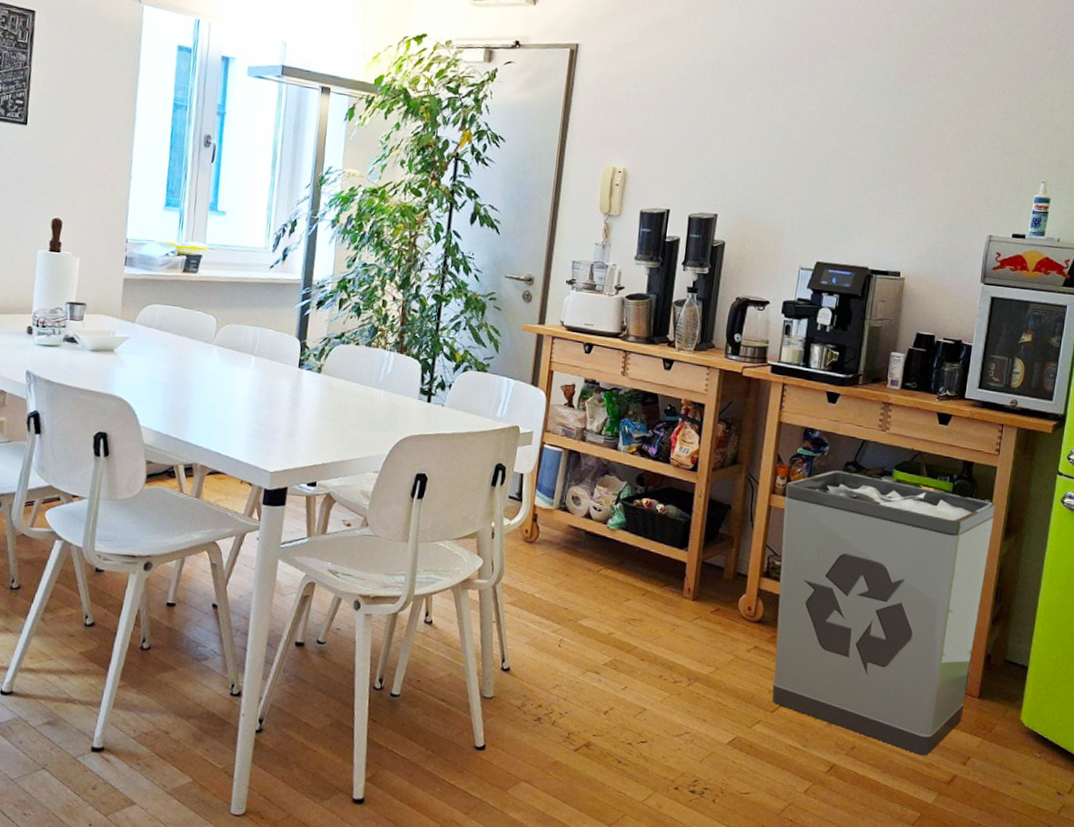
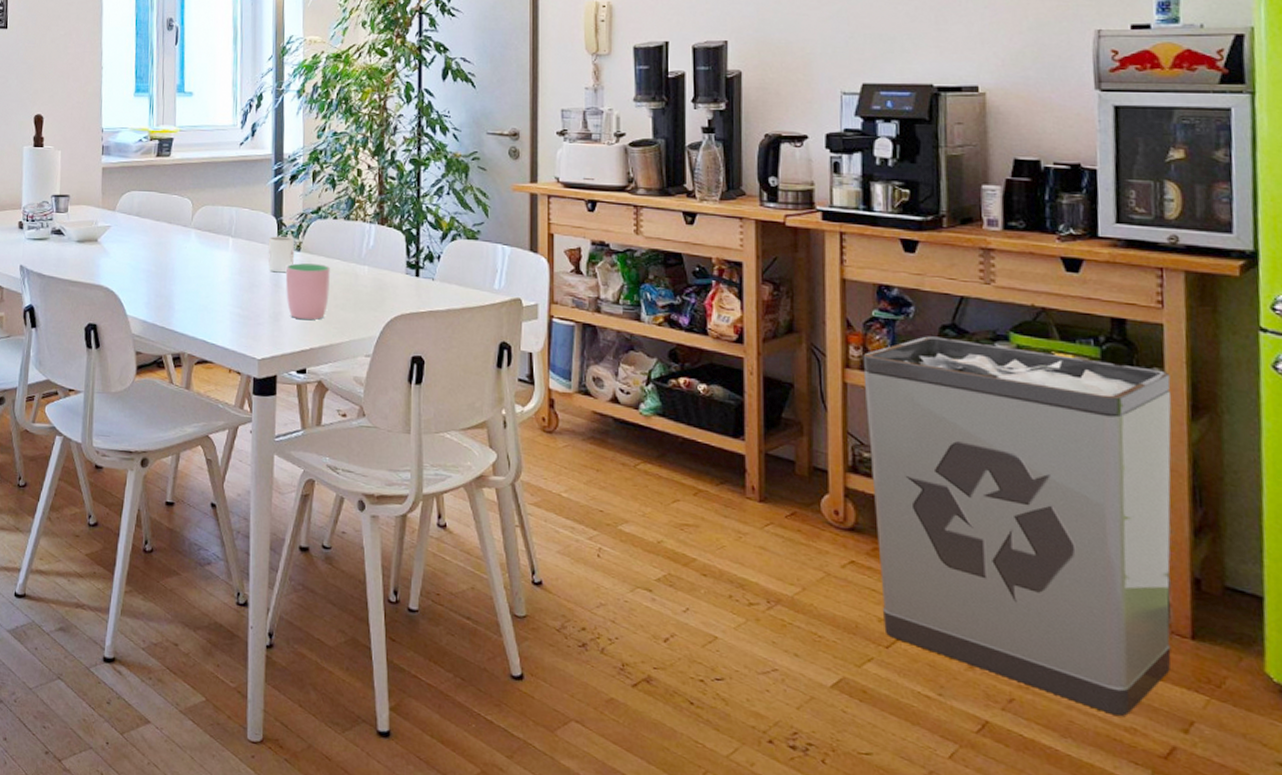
mug: none [288,357,316,393] -> present [267,236,295,273]
cup: none [303,384,348,437] -> present [285,263,330,320]

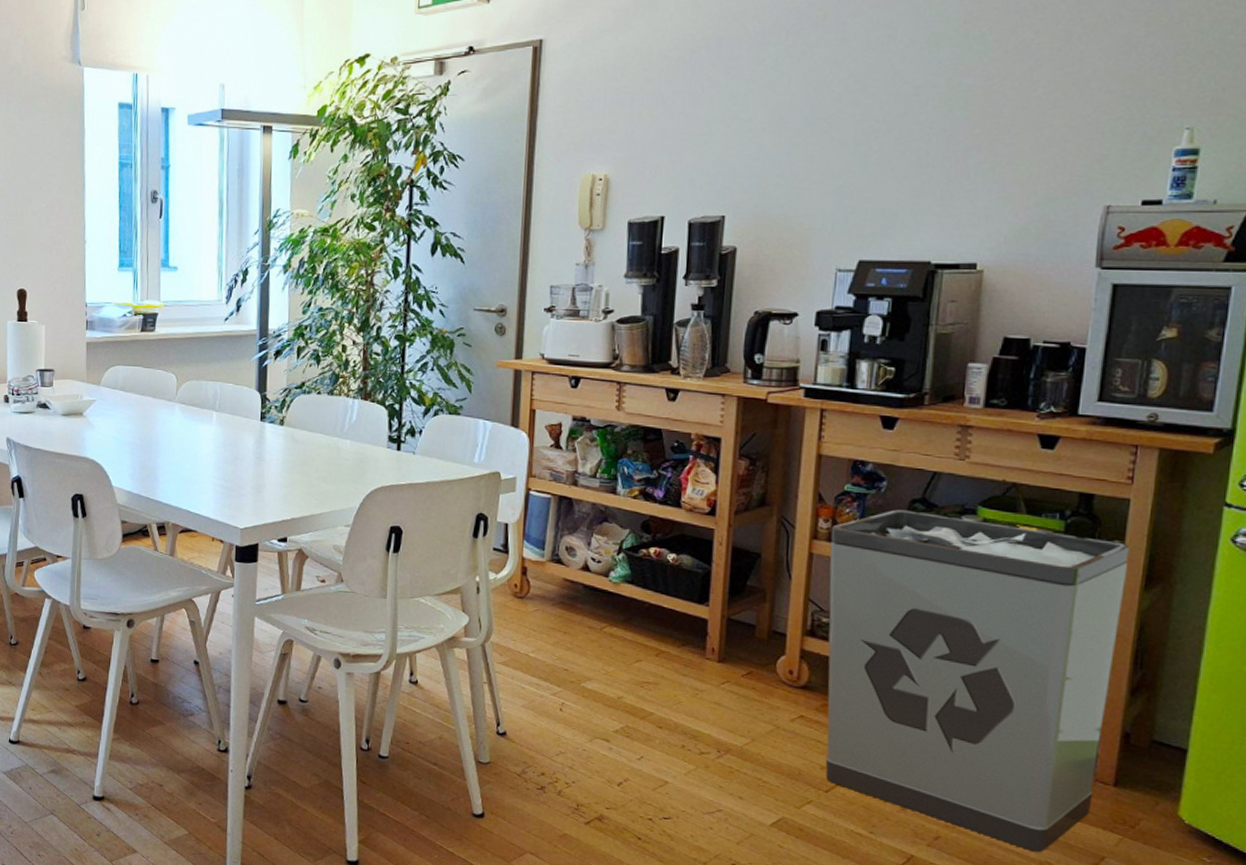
mug: present [267,236,295,273] -> none [251,410,278,446]
cup: present [285,263,330,320] -> none [268,437,312,491]

